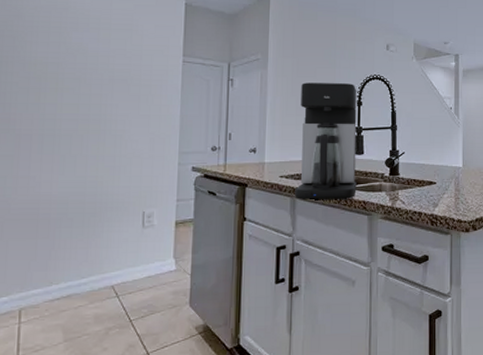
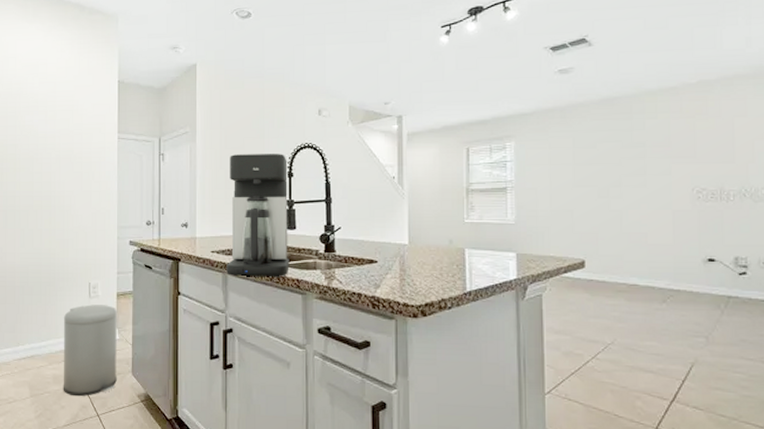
pedal bin: none [106,234,175,335] -> present [63,304,117,396]

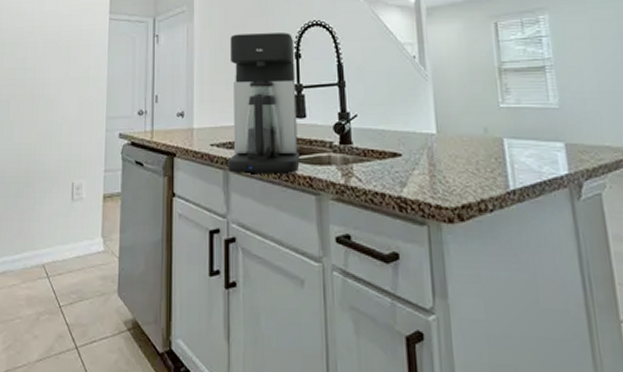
pedal bin: present [63,304,117,396] -> none [37,209,103,323]

